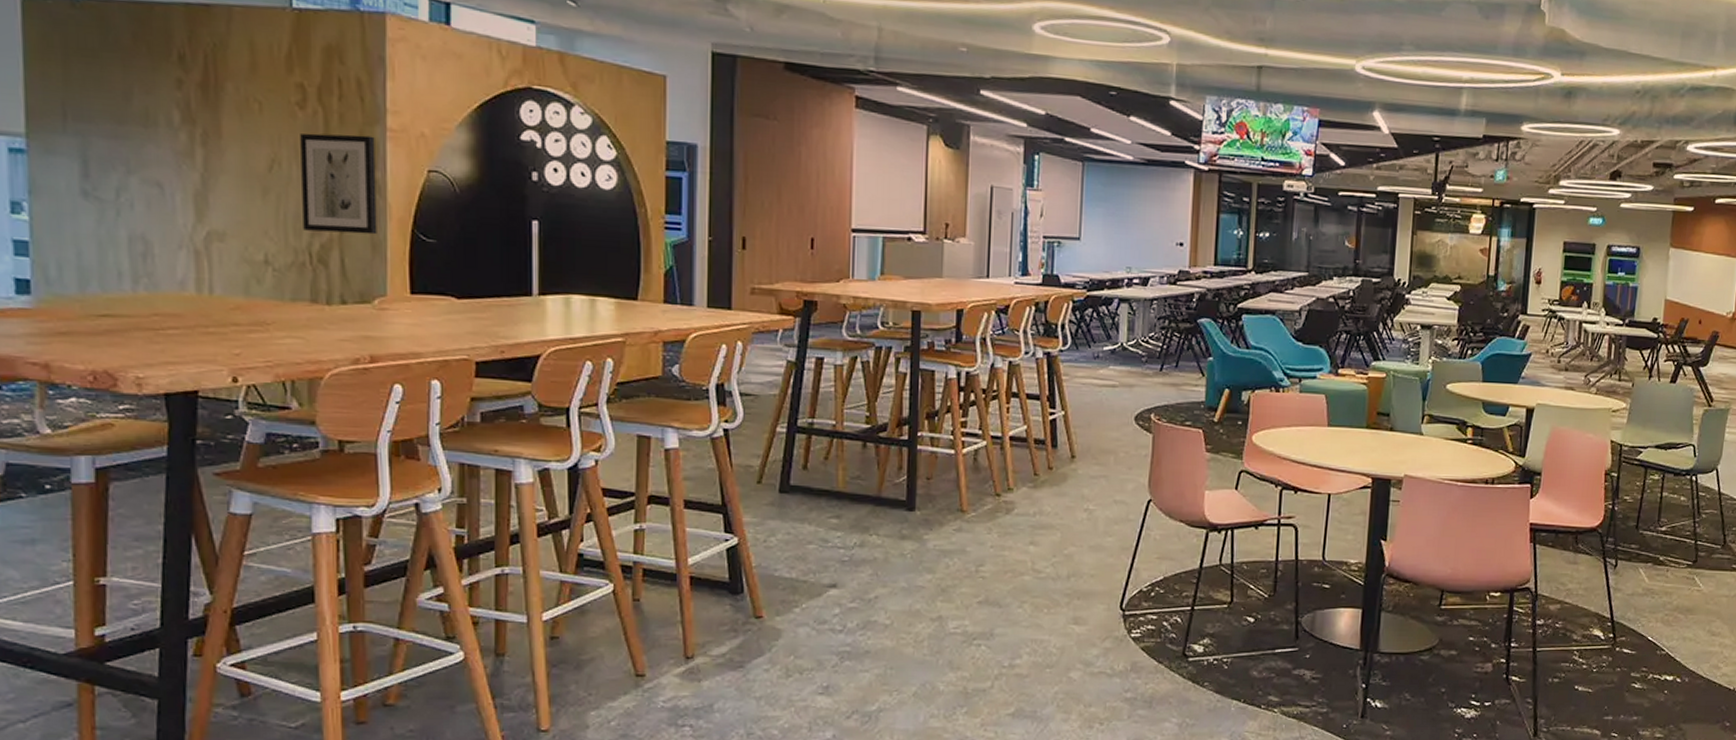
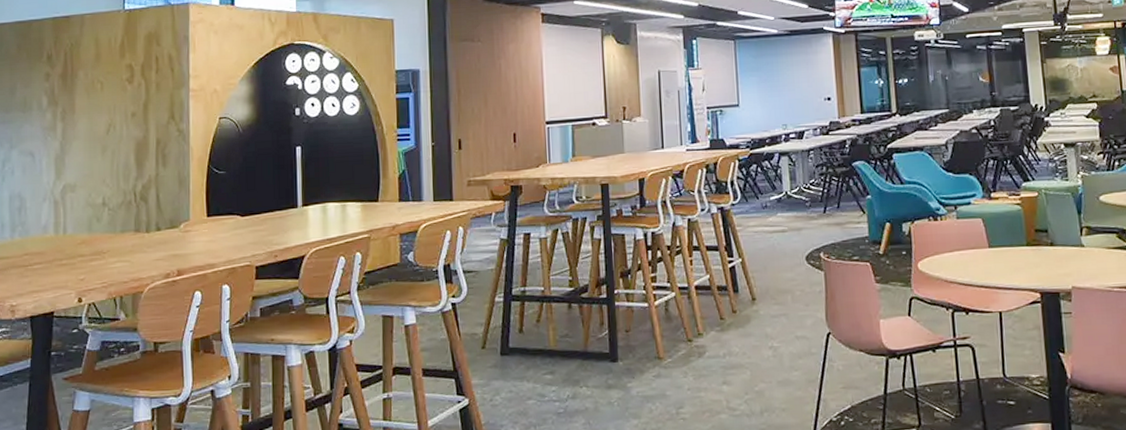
wall art: present [300,133,377,235] -> none [129,97,183,176]

